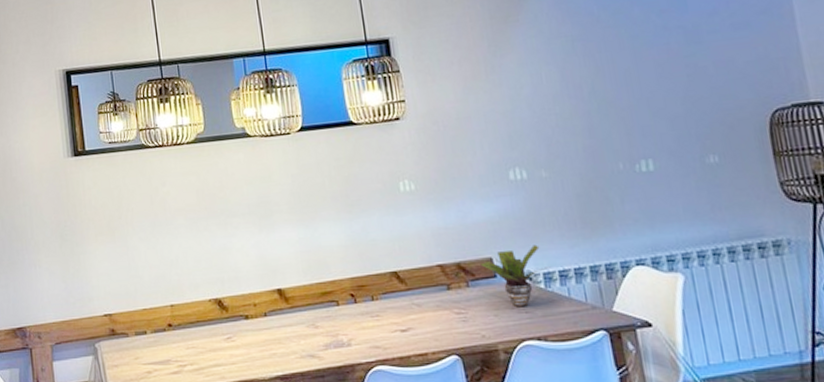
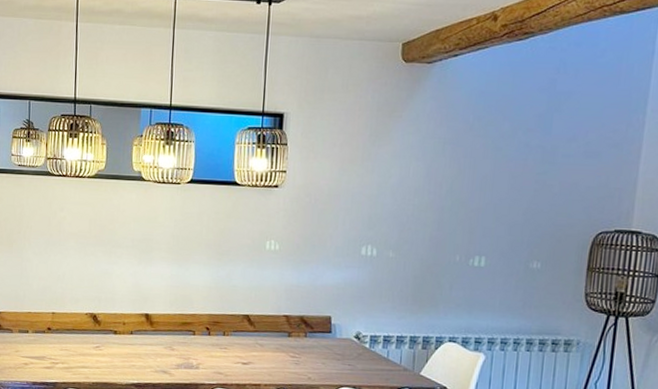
potted plant: present [480,244,549,308] -> none [320,311,377,361]

